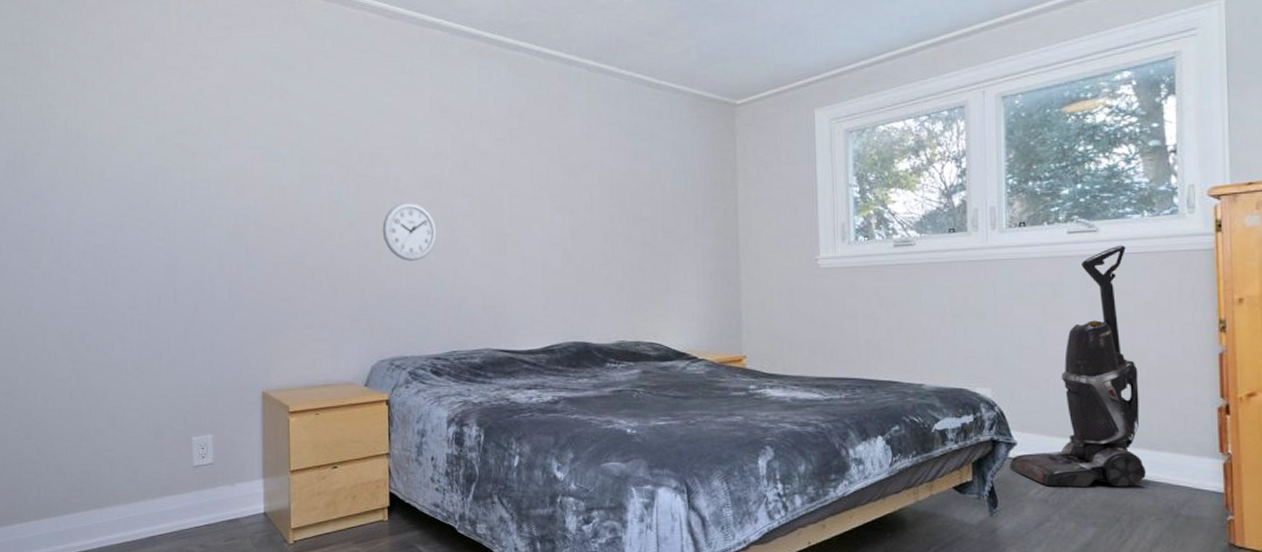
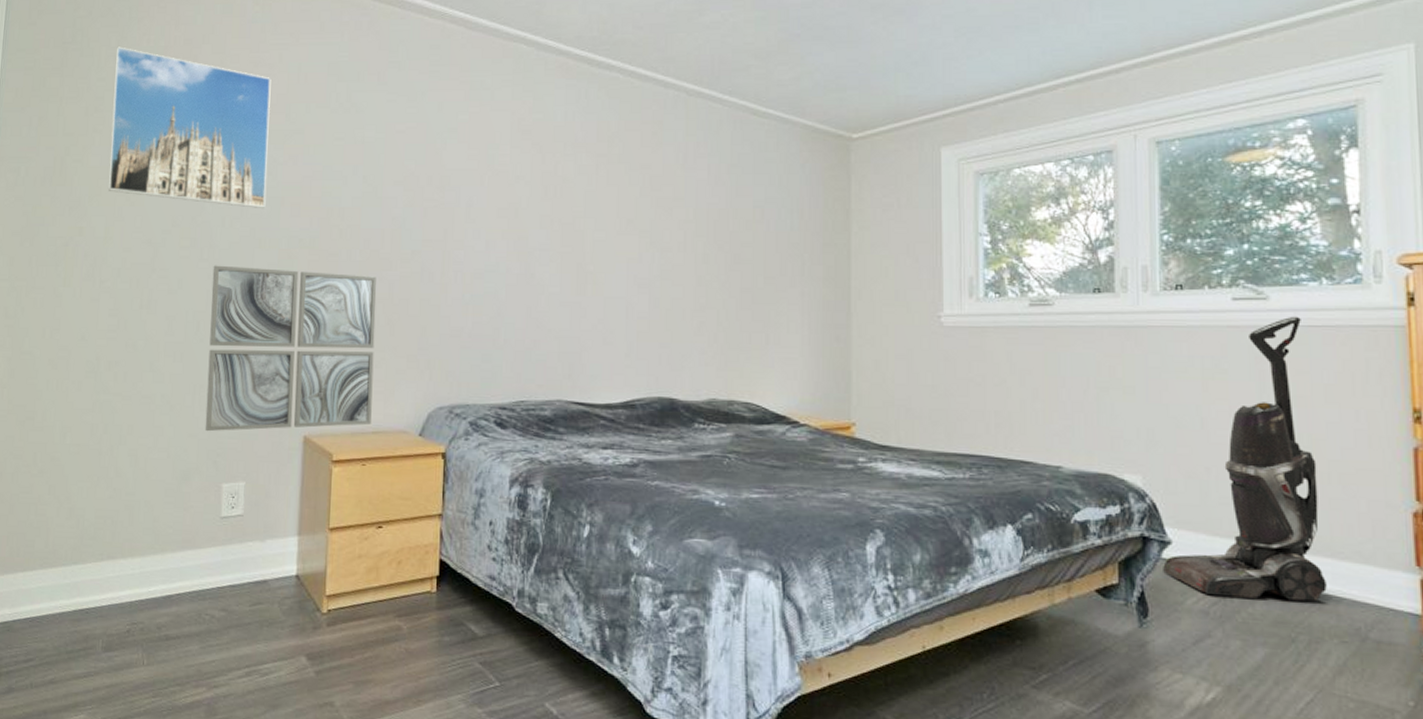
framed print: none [63,46,213,190] -> present [108,47,271,208]
wall art: none [169,243,321,392] -> present [204,265,377,432]
wall clock: present [382,201,437,261] -> none [449,230,510,297]

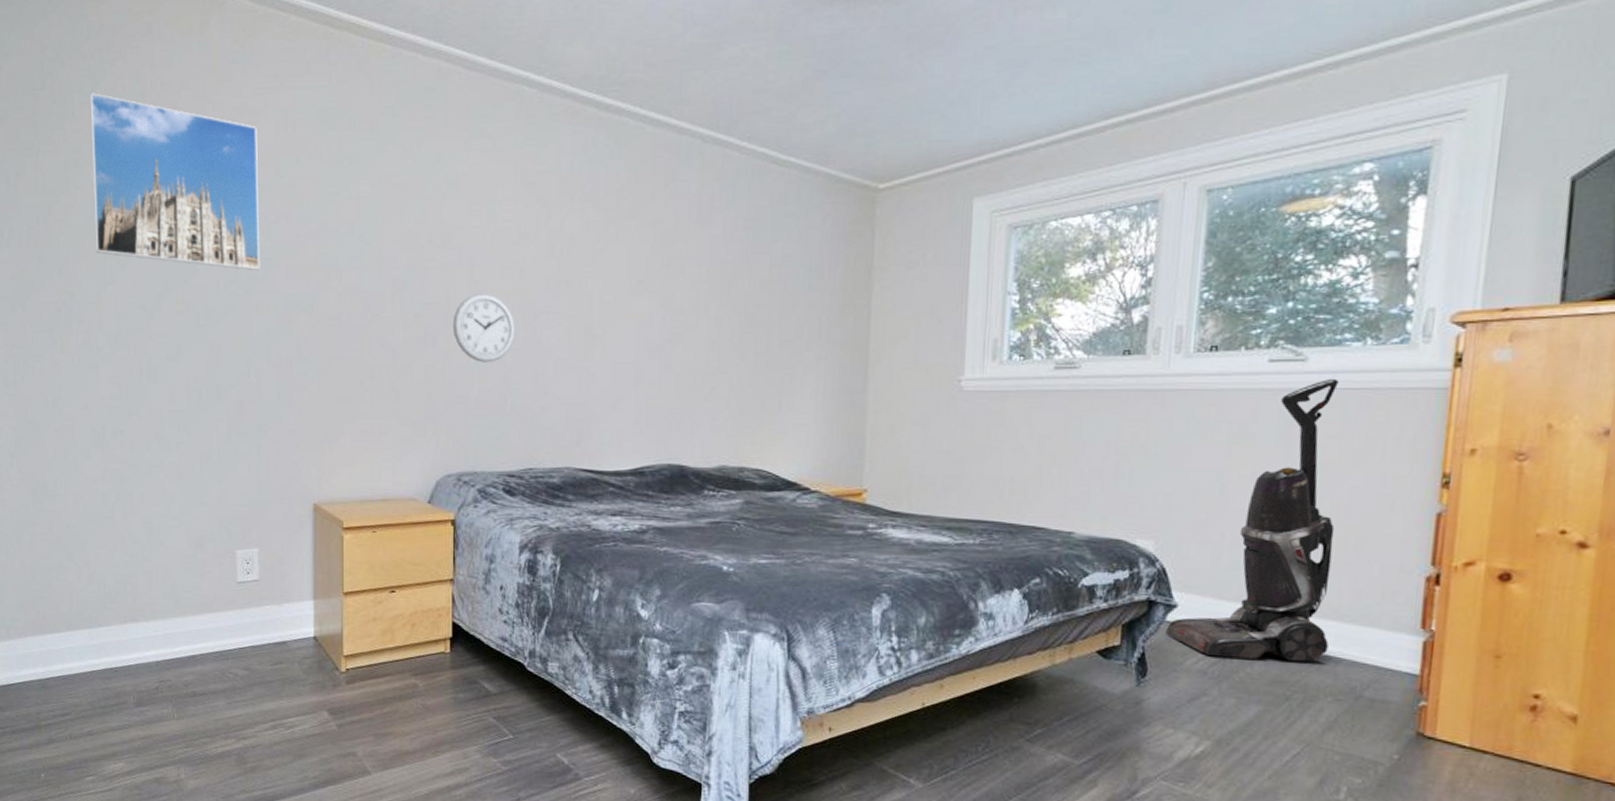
wall art: present [204,265,377,432] -> none [211,331,380,500]
wall clock: none [449,230,510,297] -> present [452,292,516,363]

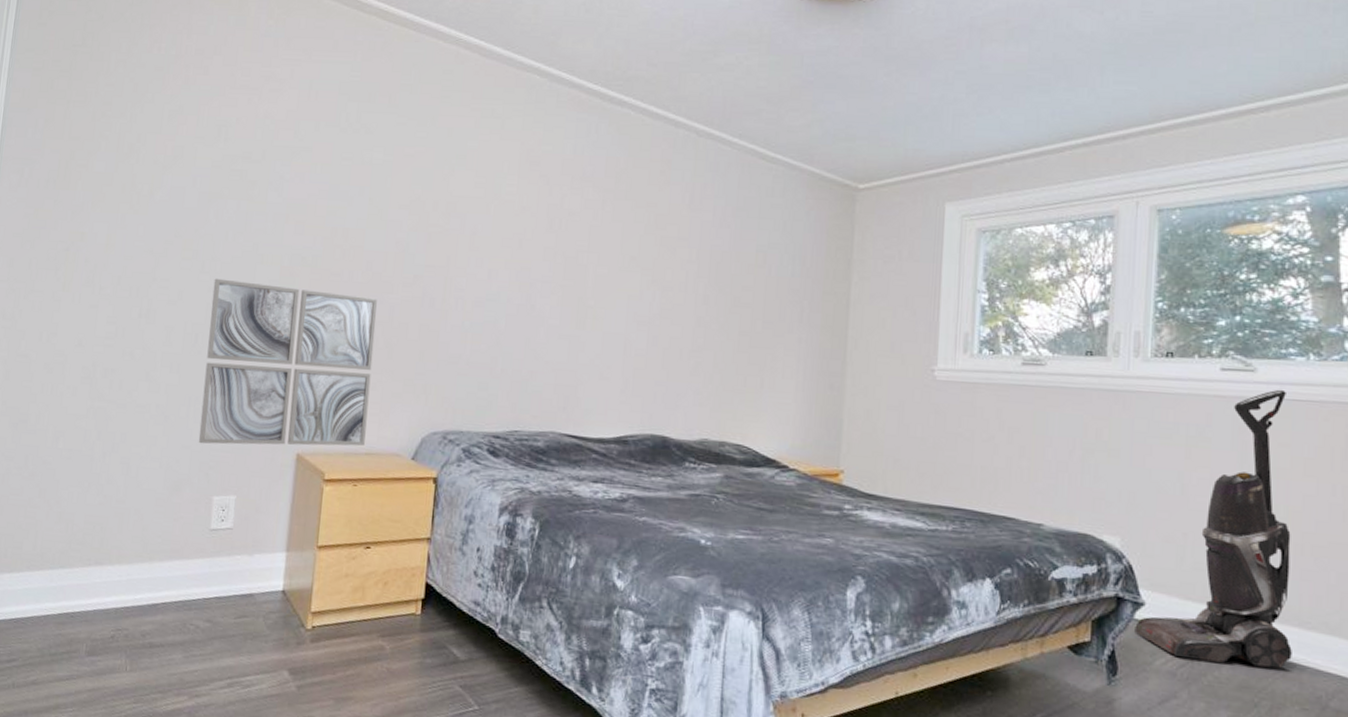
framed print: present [90,93,260,270] -> none [112,52,282,224]
wall art: none [211,331,380,500] -> present [198,278,377,446]
wall clock: present [452,292,516,363] -> none [450,259,512,326]

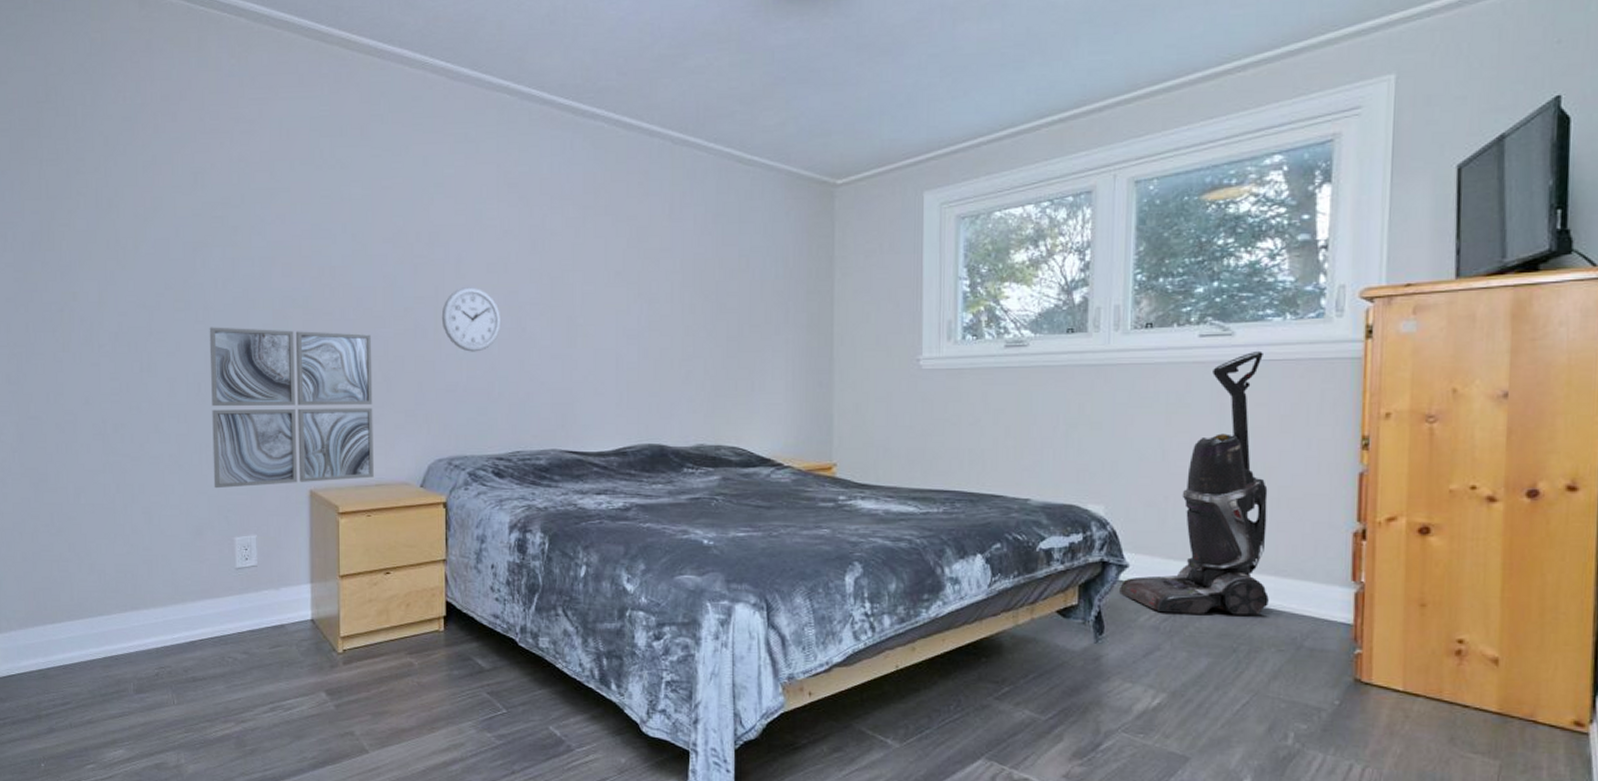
wall clock: none [450,259,512,326] -> present [441,286,502,352]

